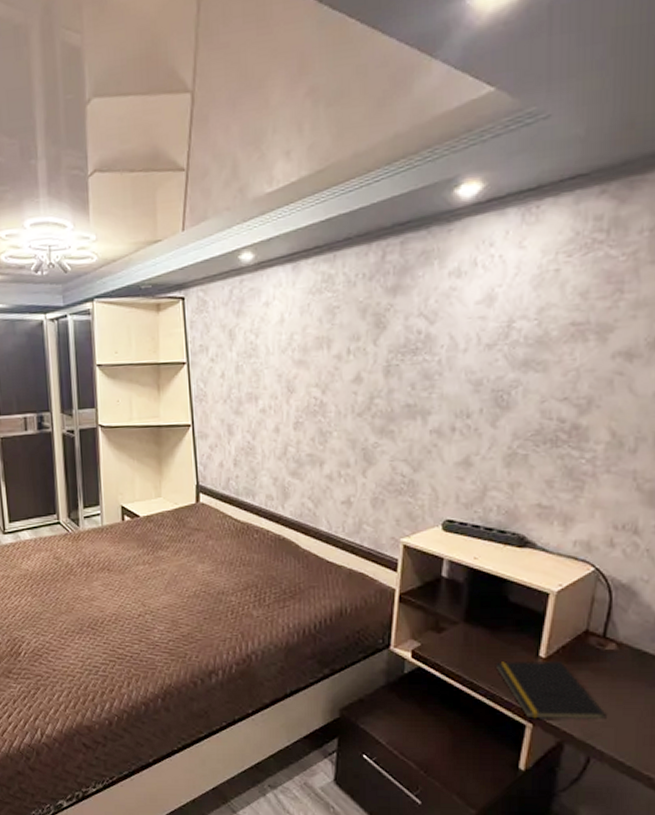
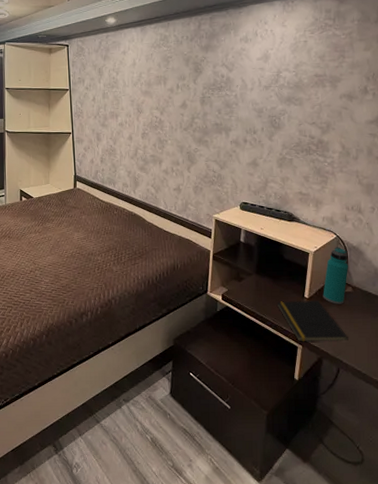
water bottle: none [568,585,612,668] -> present [323,247,348,304]

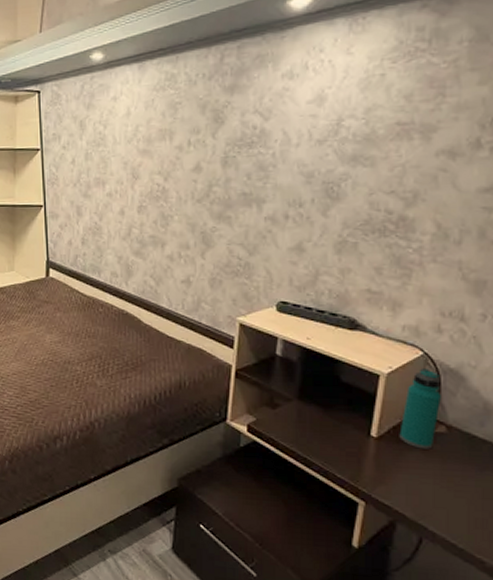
notepad: present [276,300,348,342] -> none [328,439,438,501]

